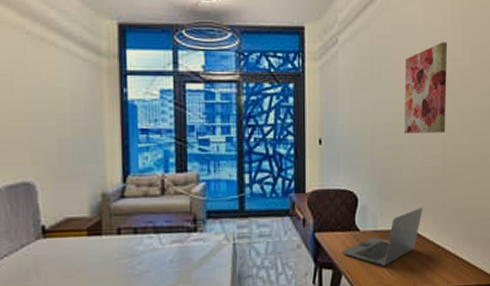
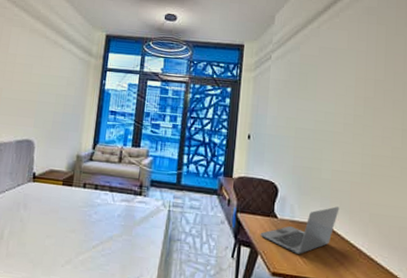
wall art: present [404,42,448,133] -> none [325,64,371,143]

